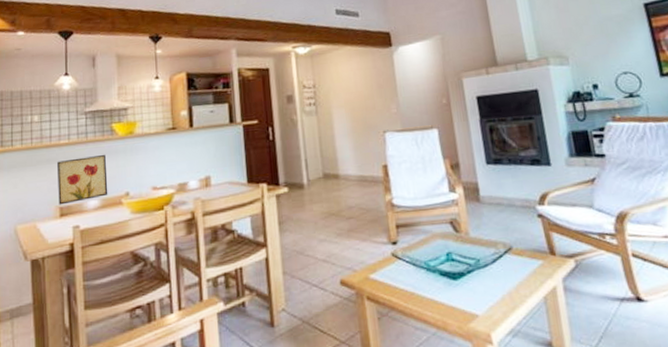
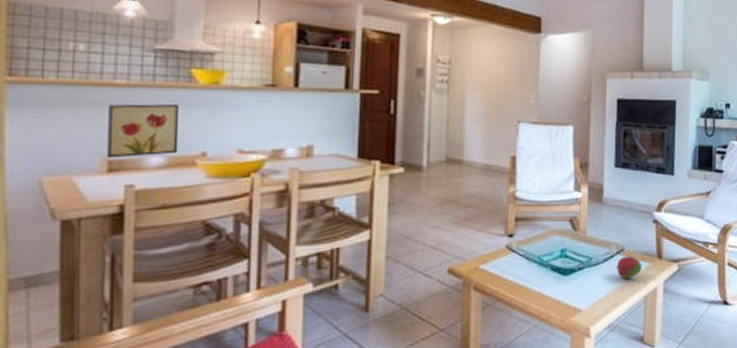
fruit: none [506,254,536,280] -> present [616,256,642,279]

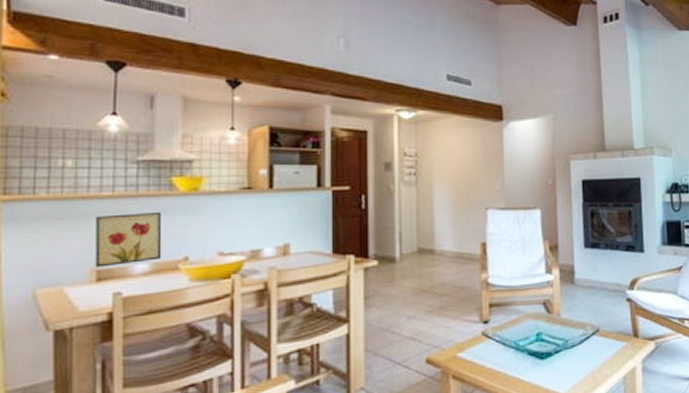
fruit: present [616,256,642,279] -> none [593,336,619,360]

